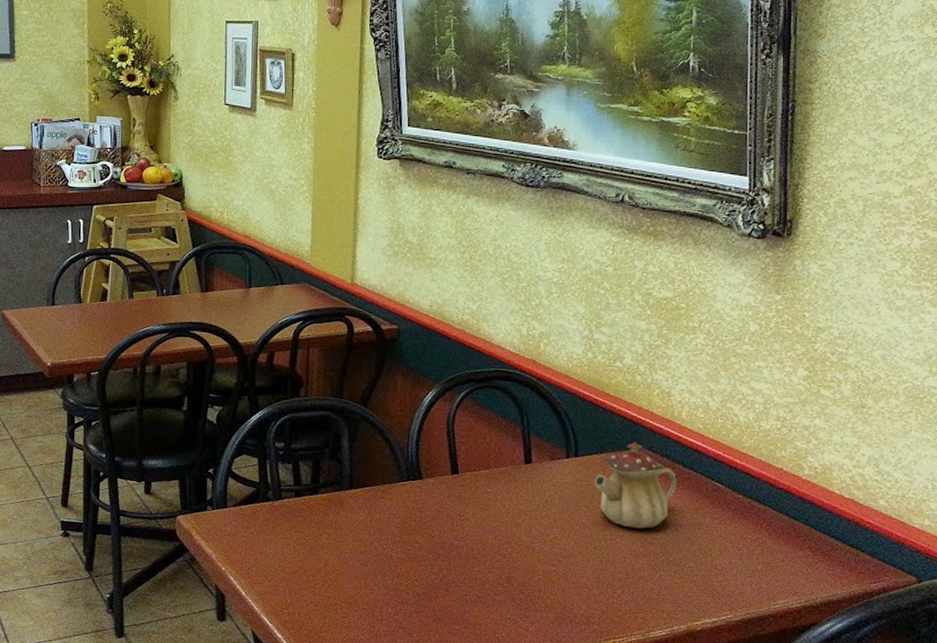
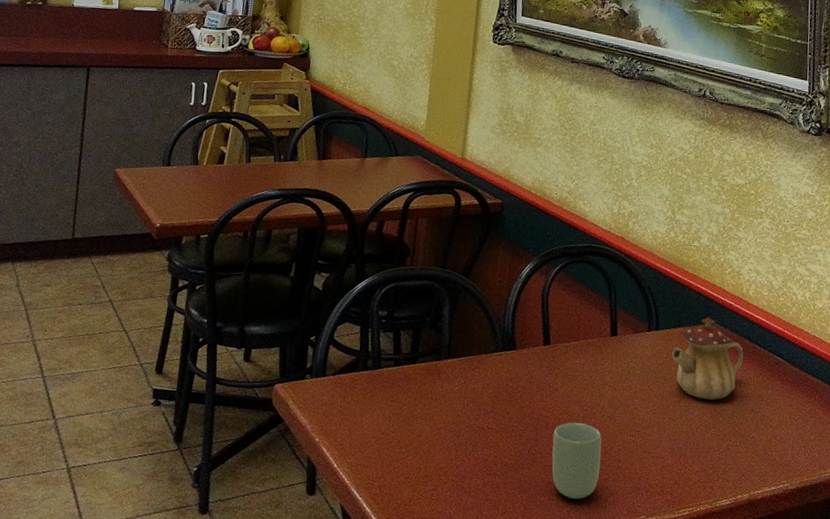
cup: none [466,551,520,628] -> present [551,422,602,499]

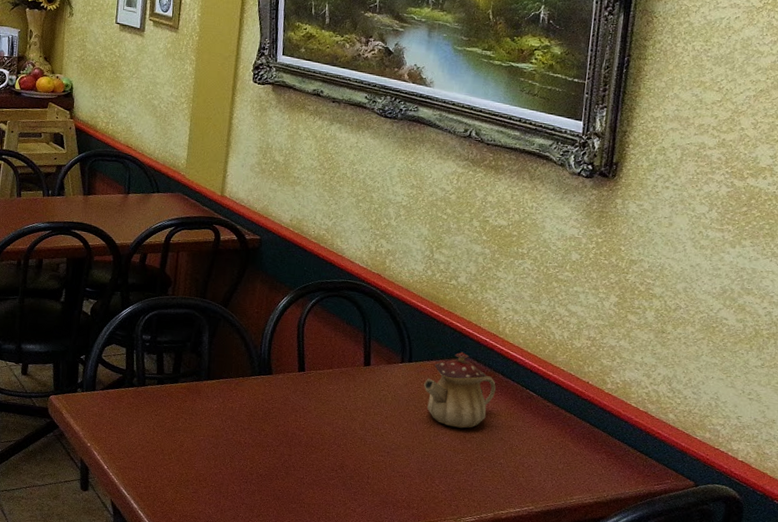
cup: present [551,422,602,499] -> none [304,441,352,508]

